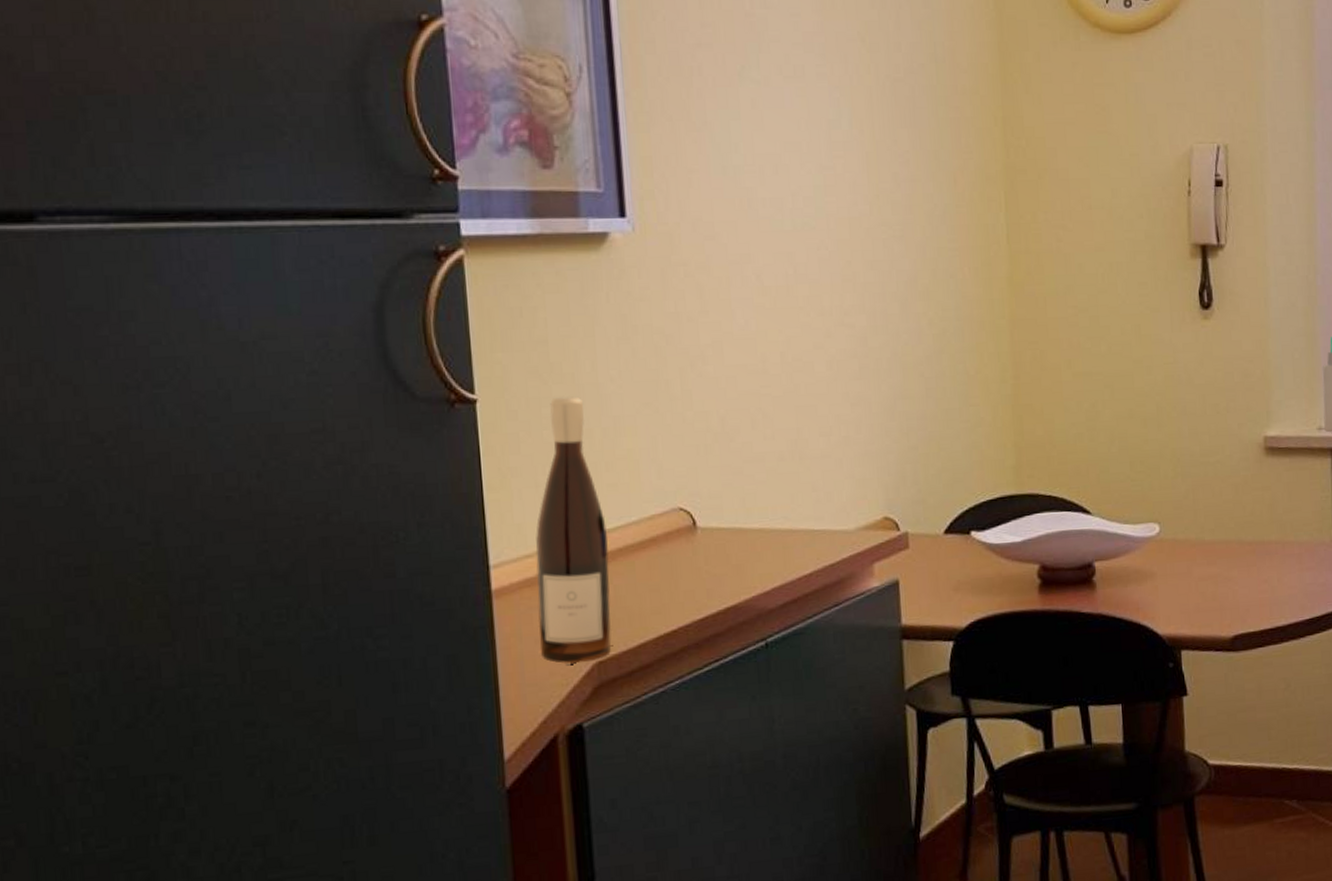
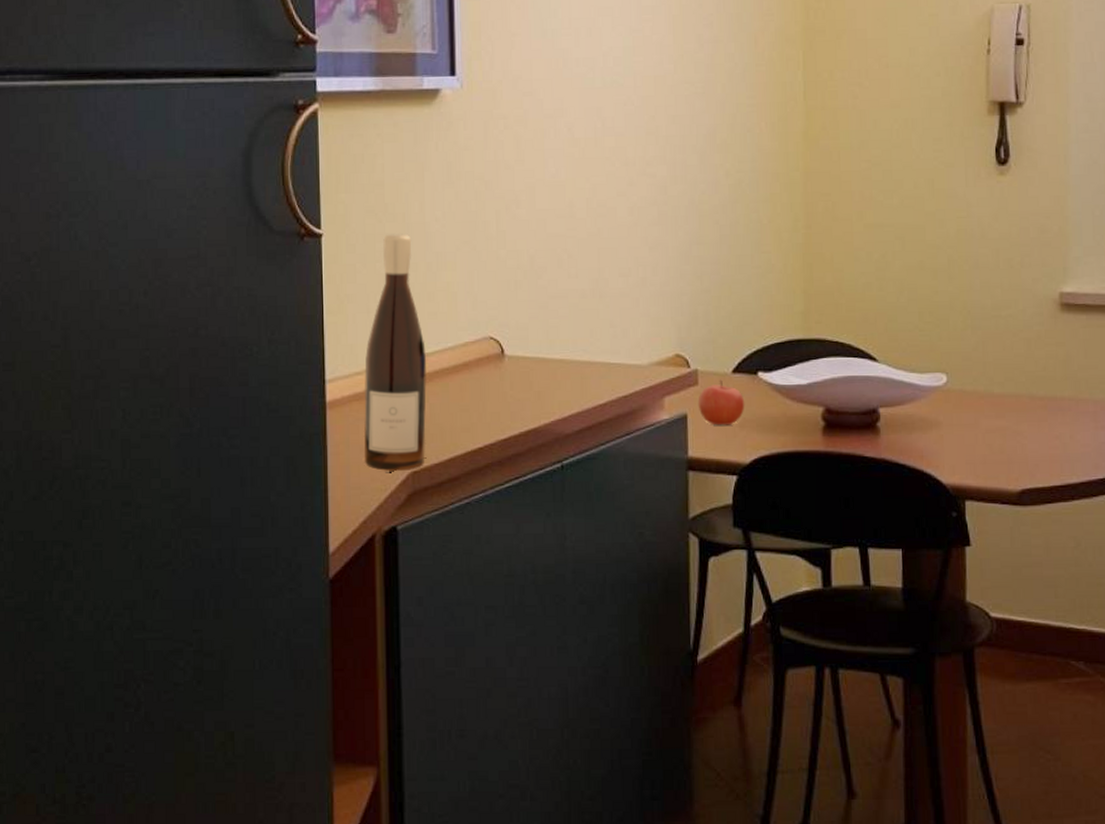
apple: none [909,541,959,590] -> present [697,379,745,425]

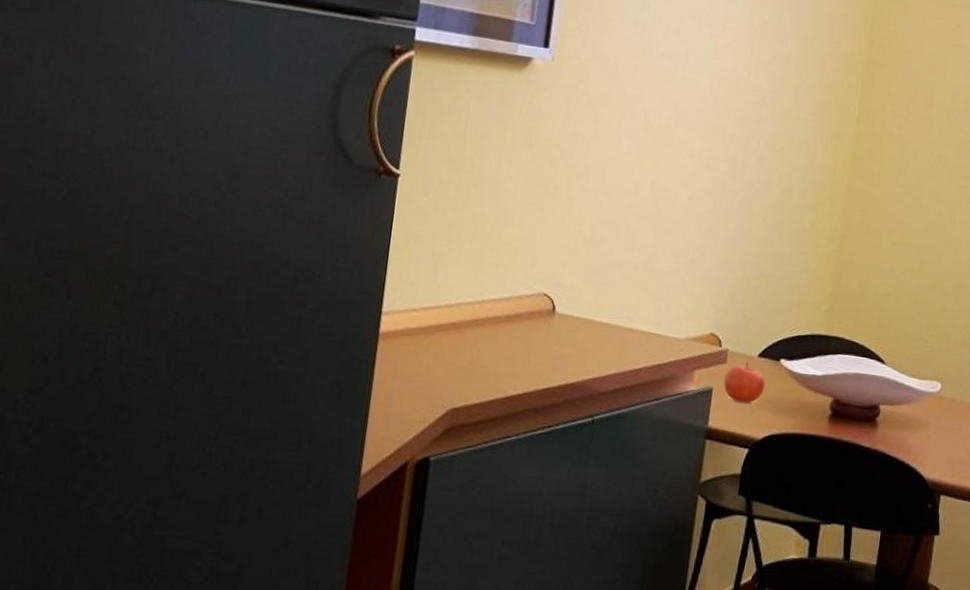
bottle: present [363,234,427,472] -> none [407,184,485,407]

